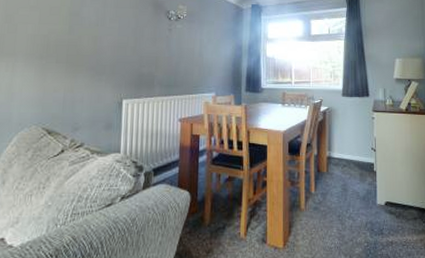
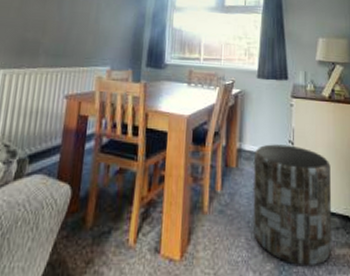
side table: none [342,152,411,249] -> present [252,144,332,265]

